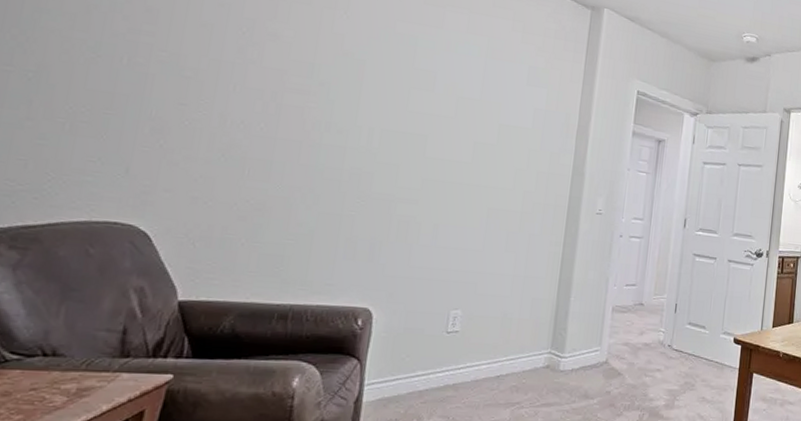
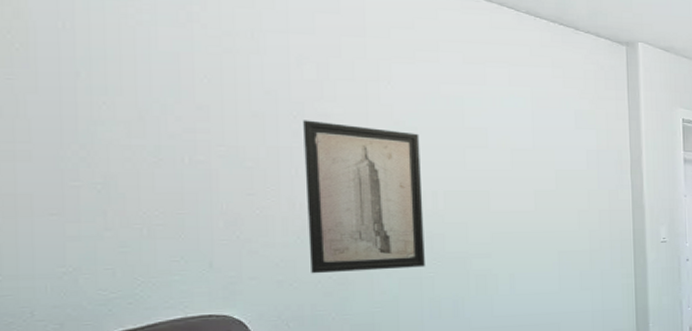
wall art: none [229,37,367,205] -> present [303,120,425,274]

